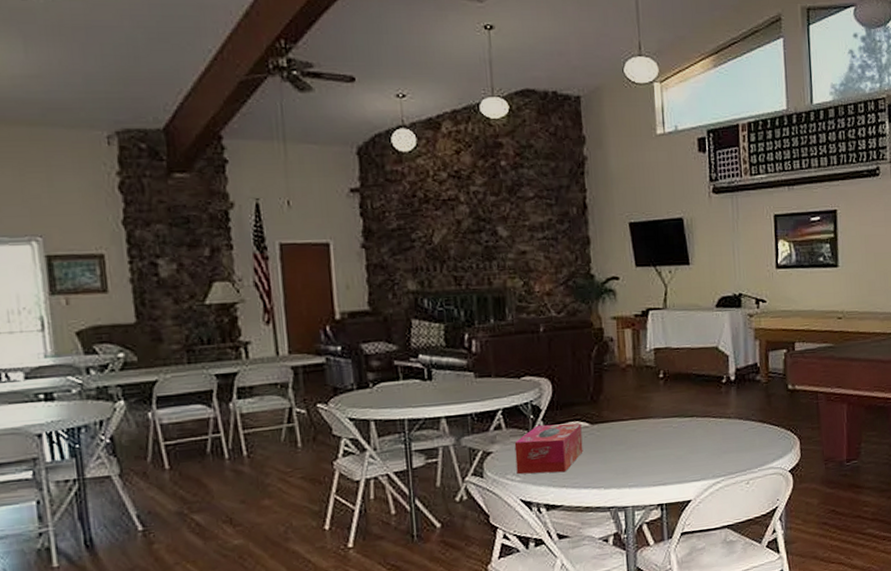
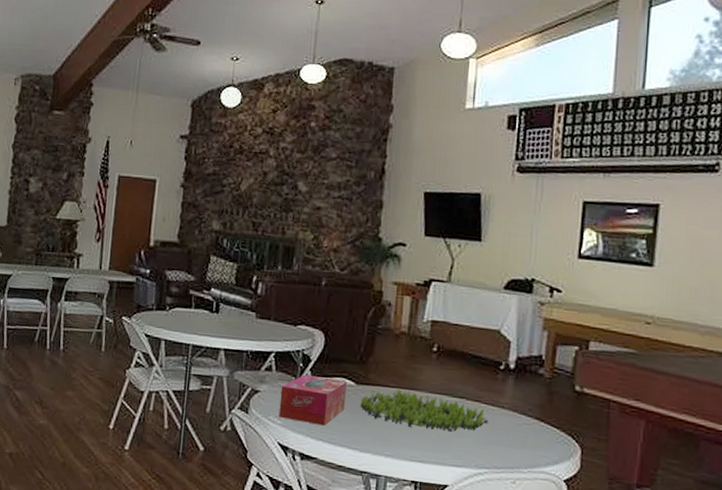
plant: none [597,420,719,456] -> present [360,389,488,432]

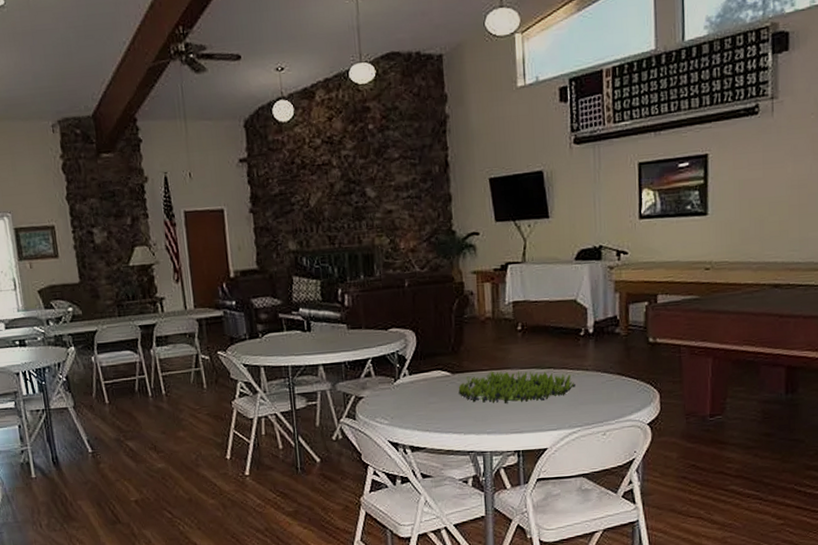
tissue box: present [279,374,347,426] -> none [382,372,445,418]

